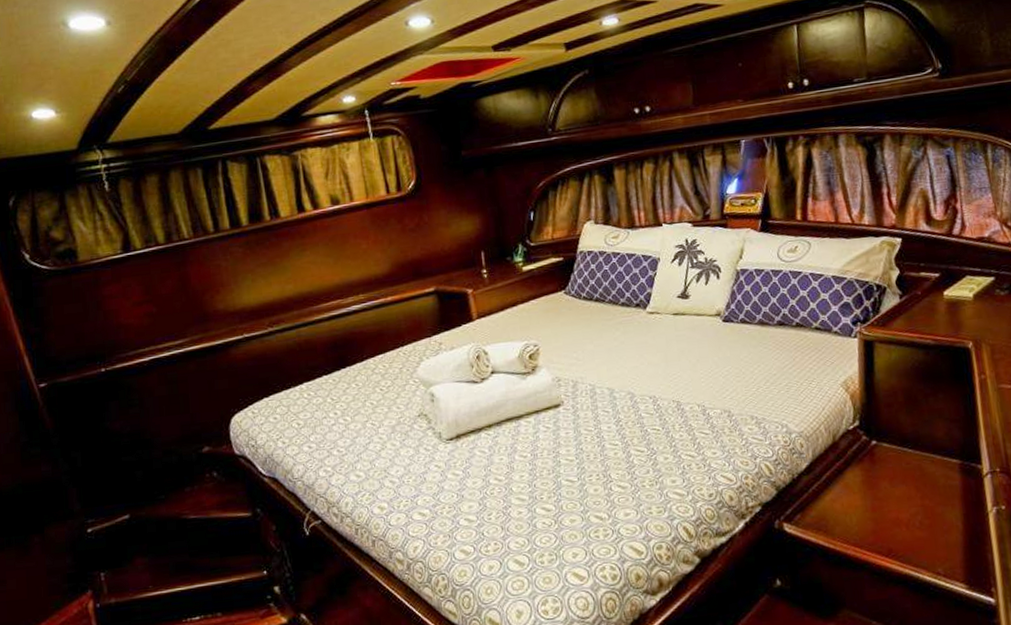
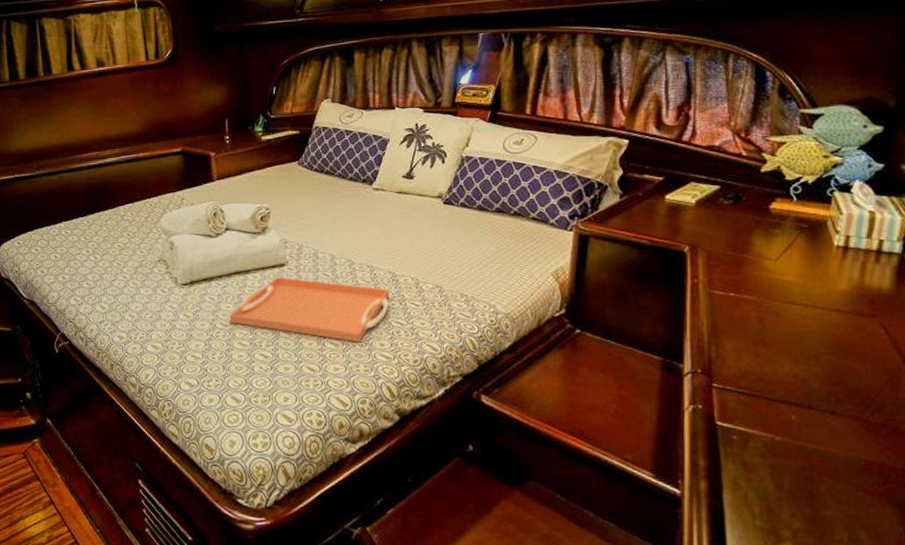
serving tray: none [504,419,677,483] -> present [229,277,390,343]

